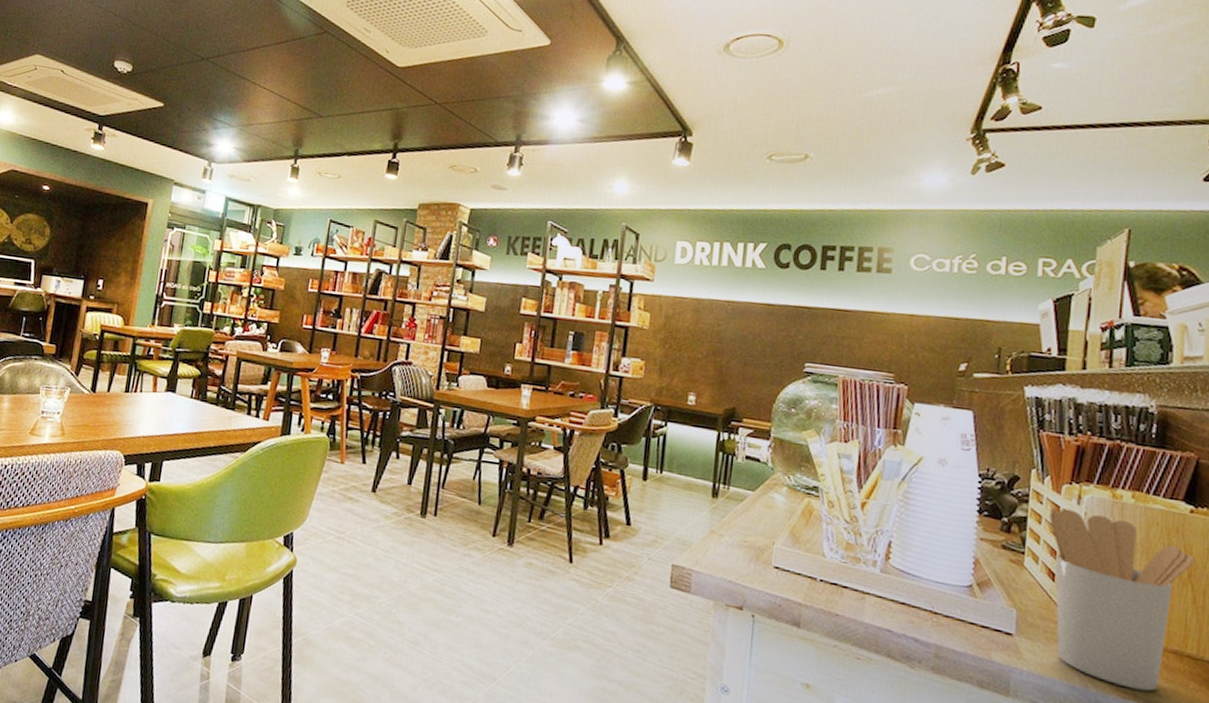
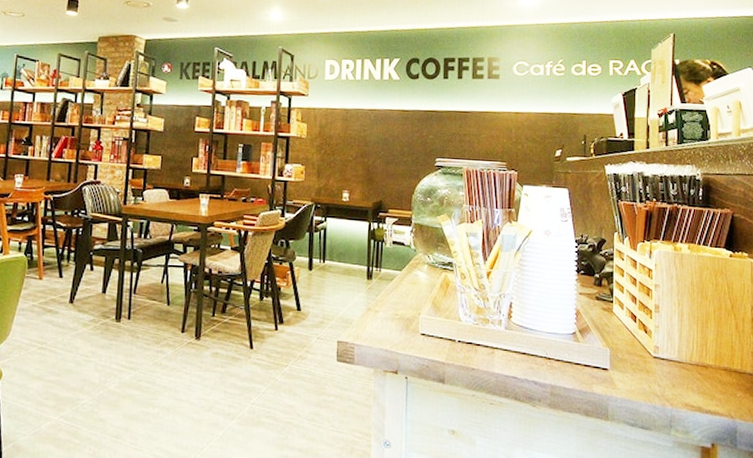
utensil holder: present [1049,507,1195,692] -> none [629,262,735,403]

